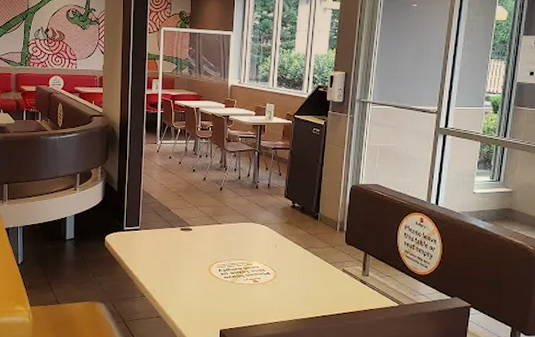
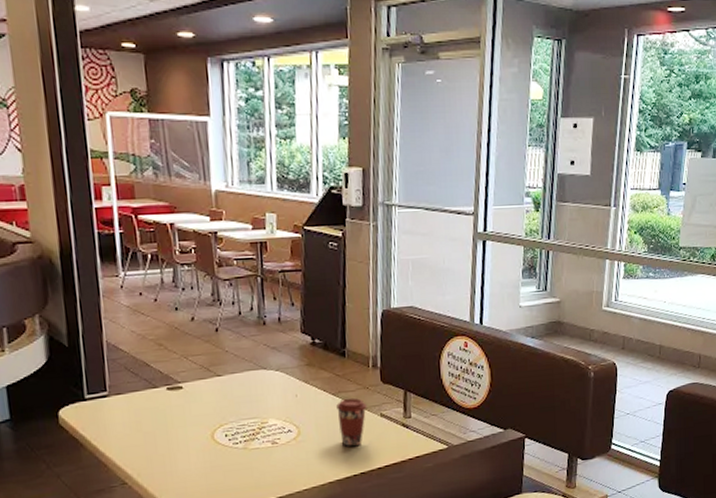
coffee cup: none [307,253,332,294] -> present [336,397,367,447]

